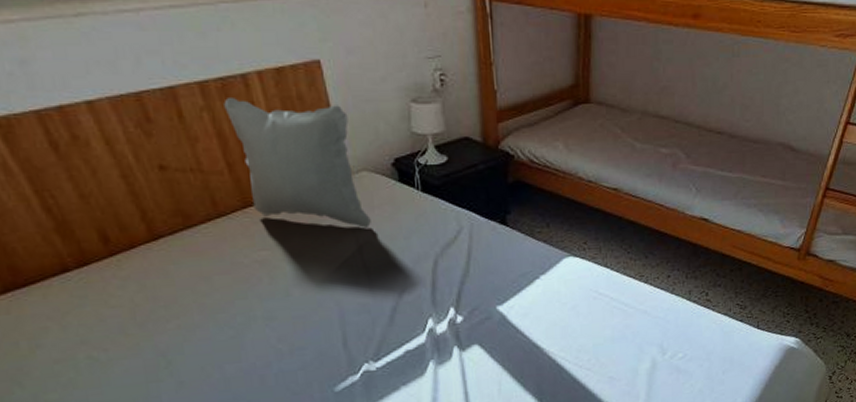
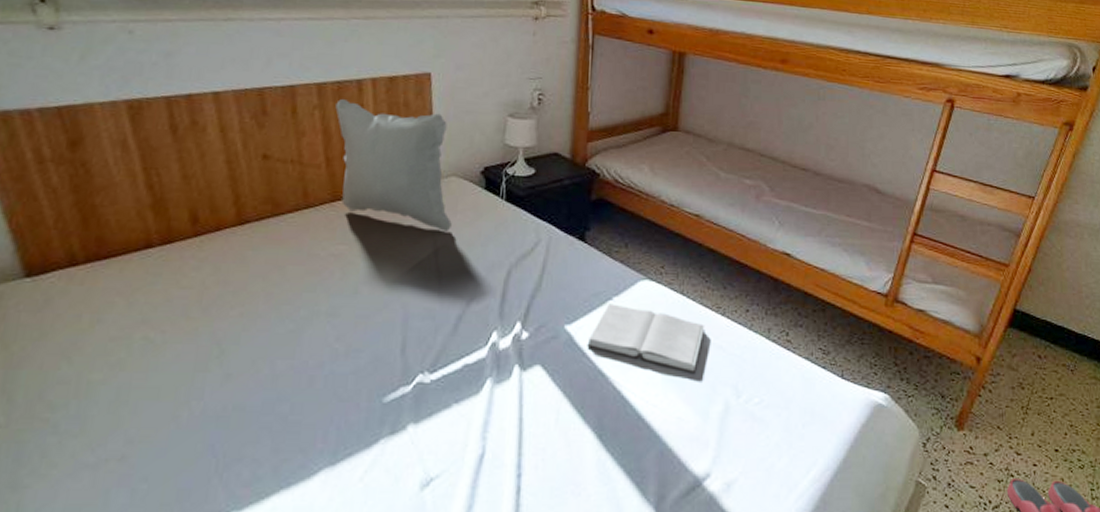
hardback book: none [520,282,630,338] -> present [587,304,705,374]

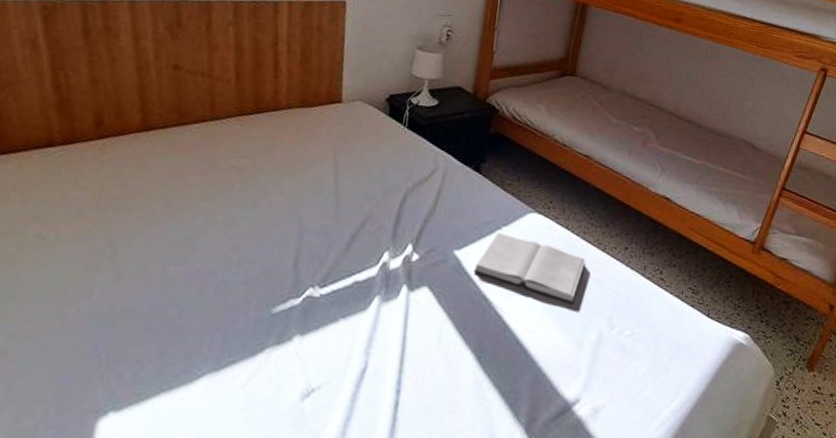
cushion: present [335,99,452,231] -> none [248,18,358,153]

